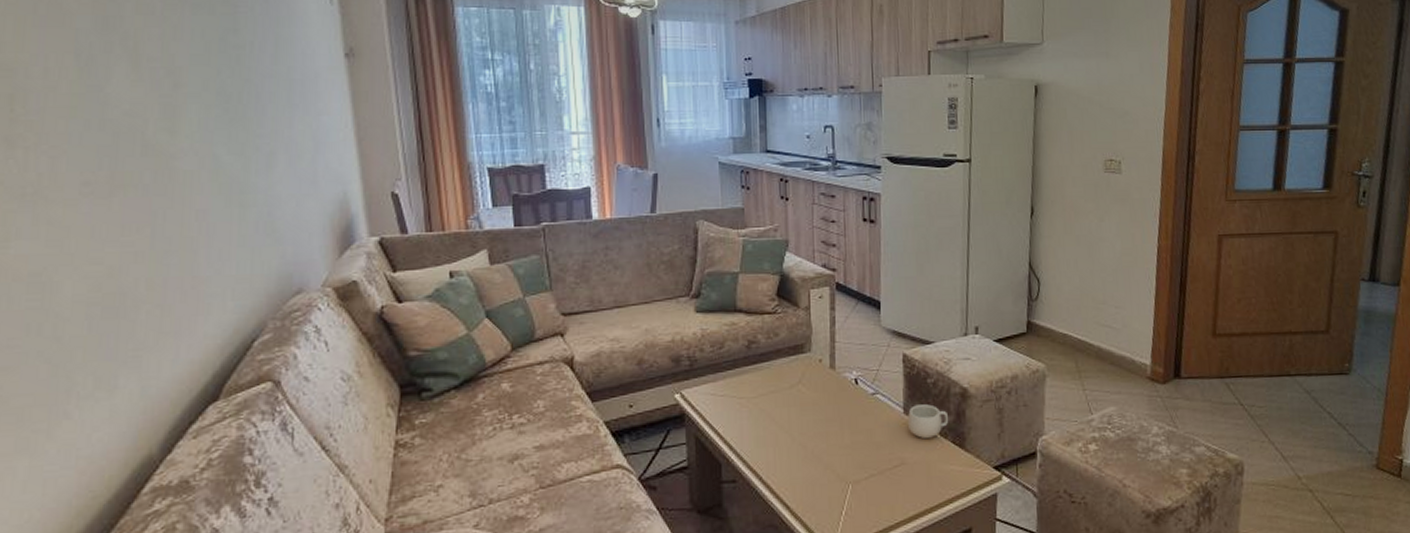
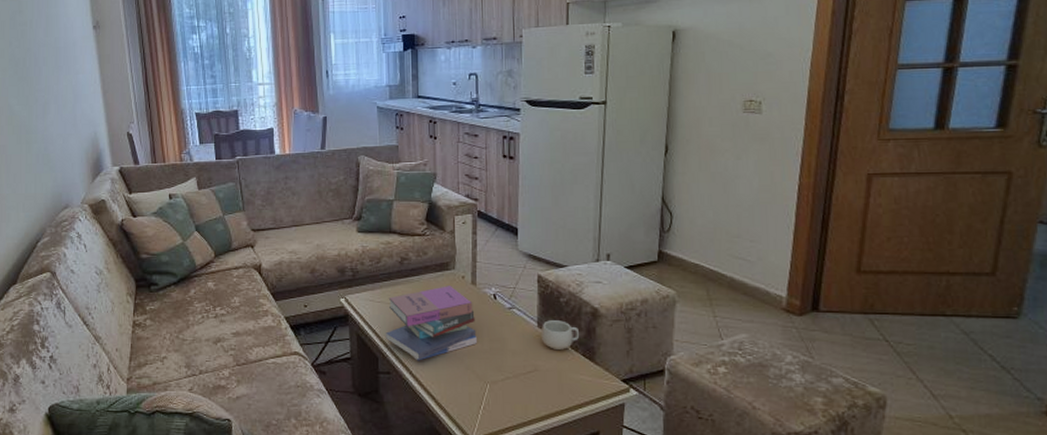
books: none [729,371,837,464] -> present [385,286,477,361]

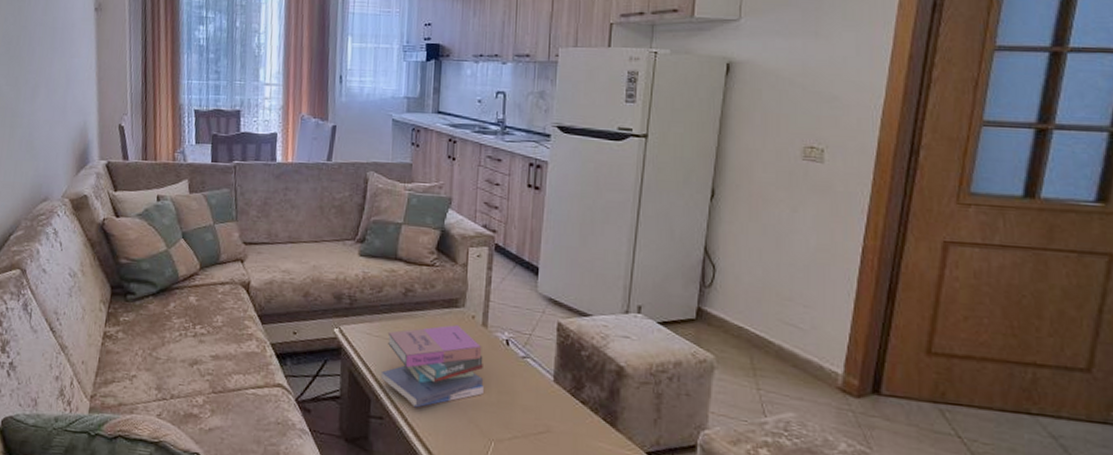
mug: present [540,320,580,351] -> none [556,375,602,412]

